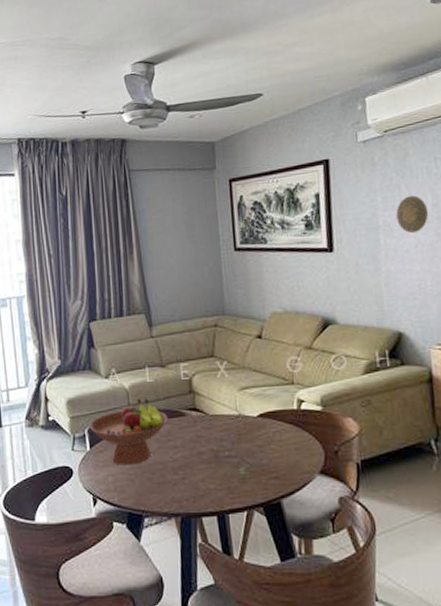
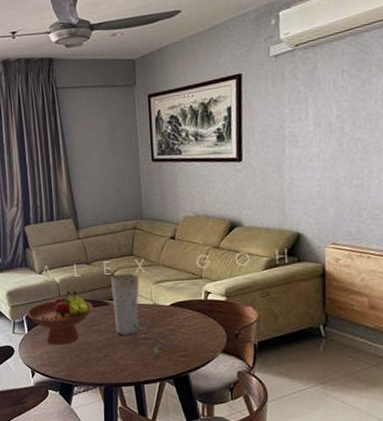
vase: none [187,377,223,453] -> present [110,273,140,336]
decorative plate: present [396,195,429,234] -> none [302,107,333,144]

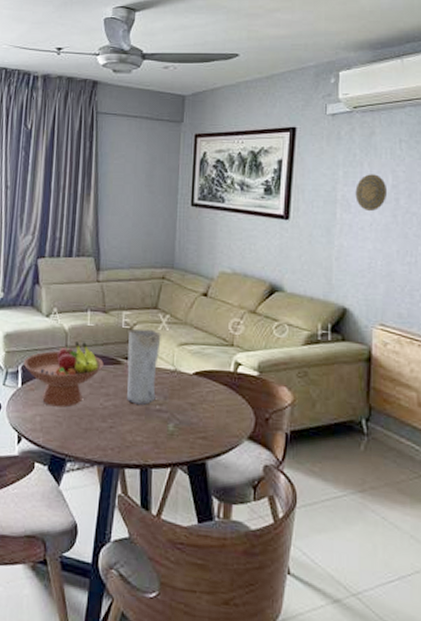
decorative plate: none [302,107,333,144] -> present [355,174,388,212]

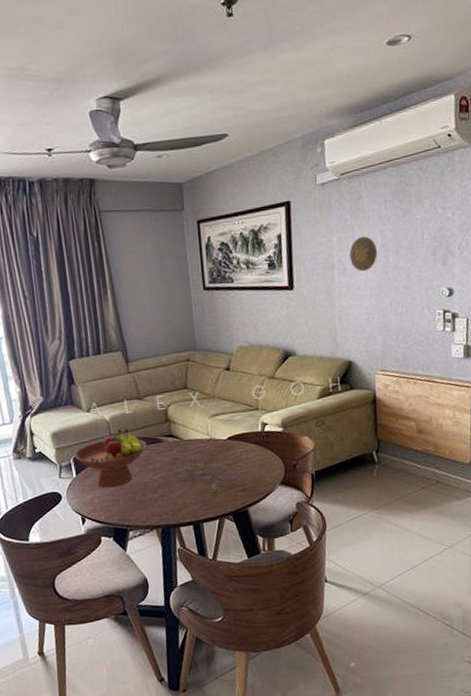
vase: present [127,328,161,405] -> none [163,407,197,473]

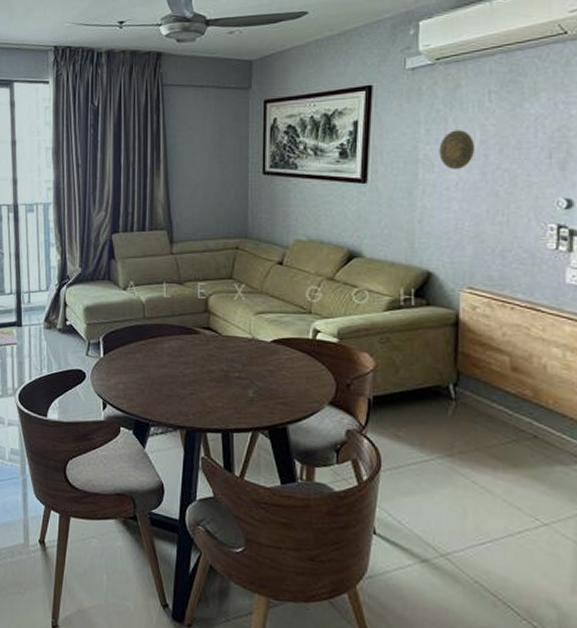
fruit bowl: present [73,428,147,488] -> none [104,312,181,376]

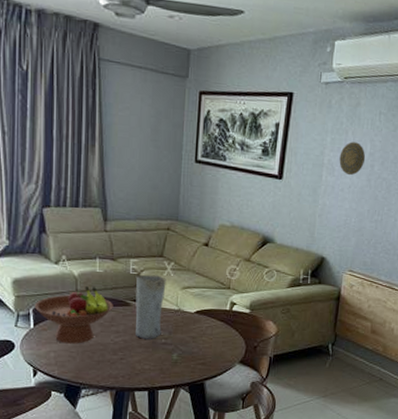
fruit bowl: none [104,312,181,376] -> present [34,285,113,344]
vase: none [204,298,237,372] -> present [135,274,166,339]

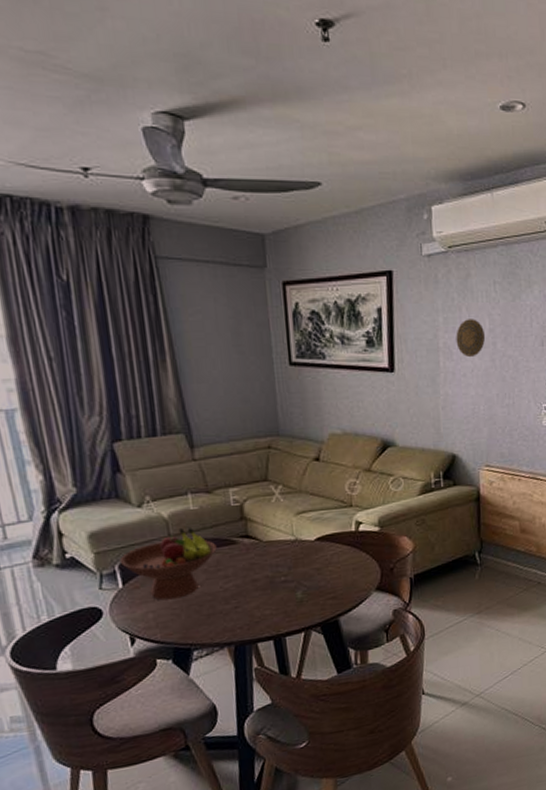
vase: present [135,274,166,339] -> none [238,503,279,580]

